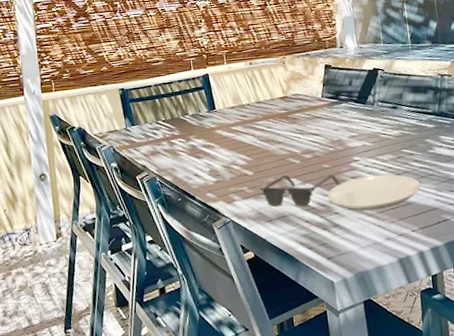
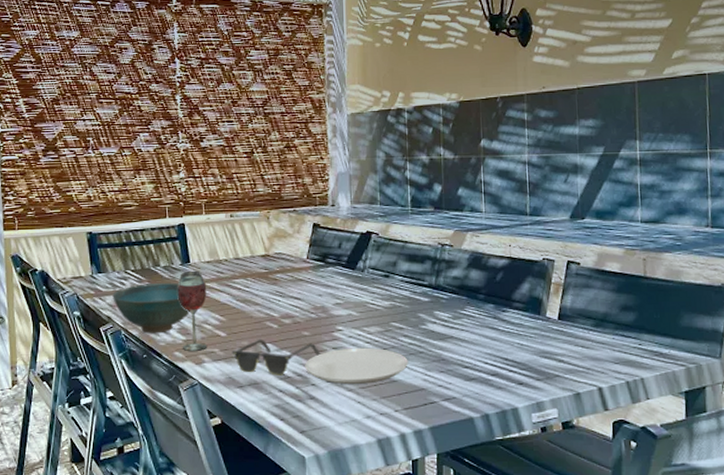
bowl: none [145,128,219,179] -> present [111,282,190,334]
wineglass: none [205,116,237,192] -> present [177,270,208,351]

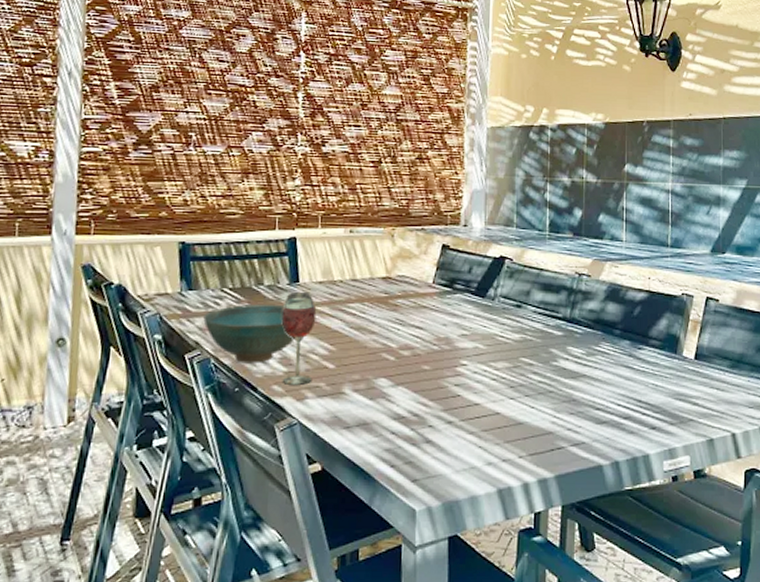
sunglasses: present [232,339,321,375] -> none [340,372,441,415]
plate: present [305,347,408,385] -> none [422,385,536,427]

